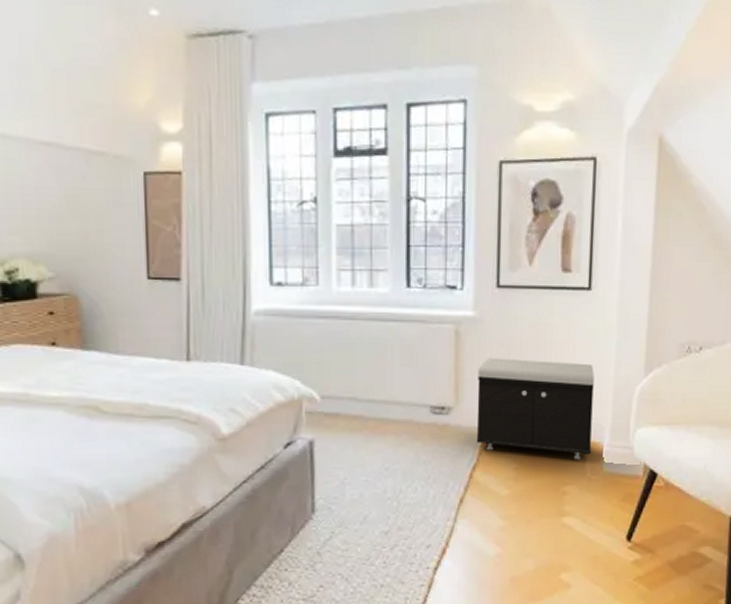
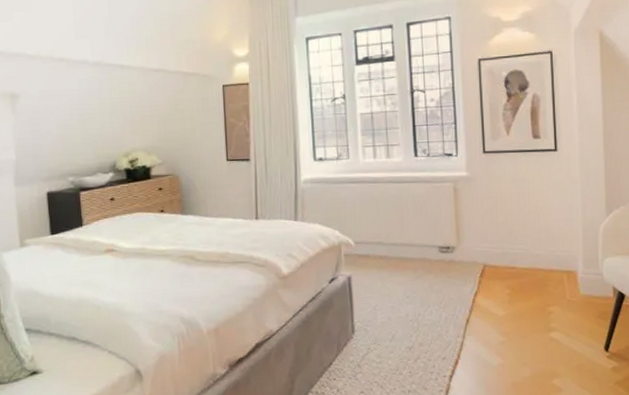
storage bench: present [476,358,595,459] -> none [473,207,569,285]

